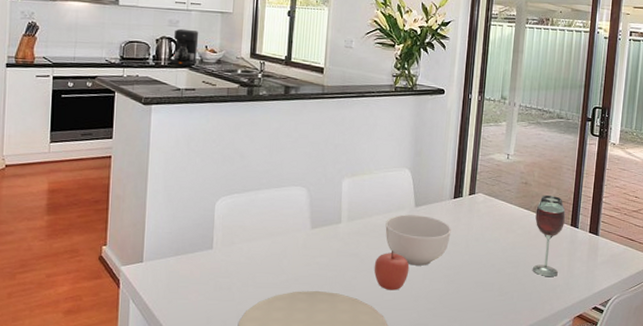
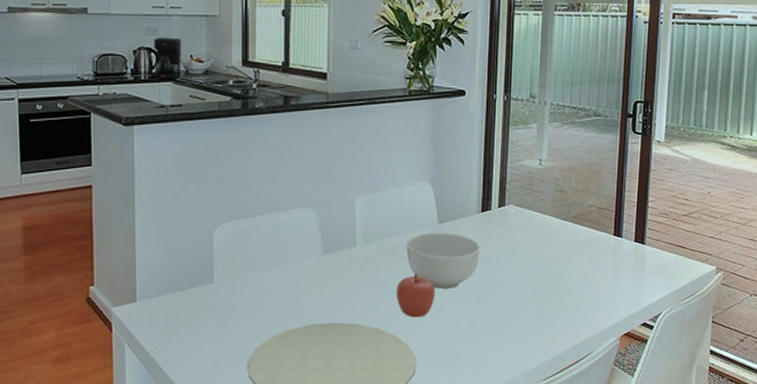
wineglass: present [533,195,566,277] -> none [574,202,608,293]

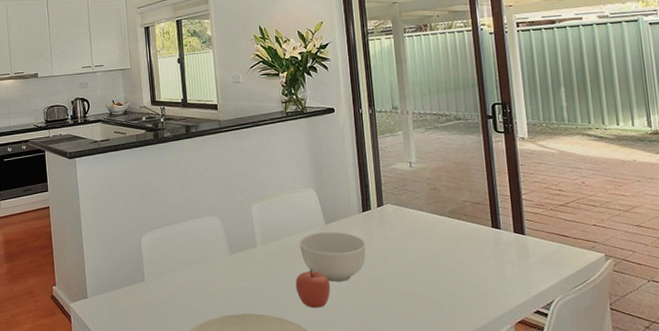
coffee maker: present [150,37,182,80] -> none [84,88,108,121]

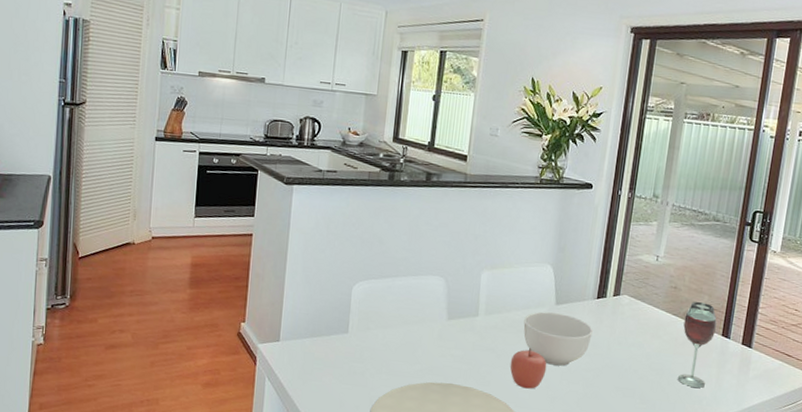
wineglass: none [450,198,488,283] -> present [678,301,717,388]

